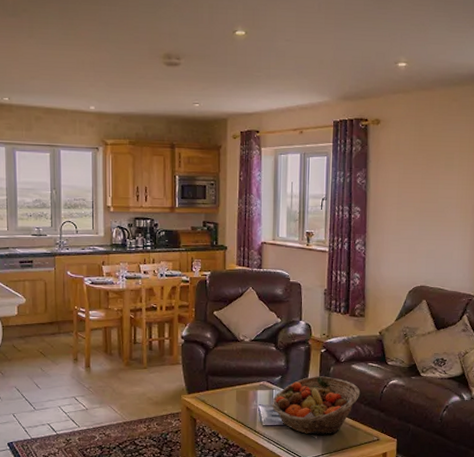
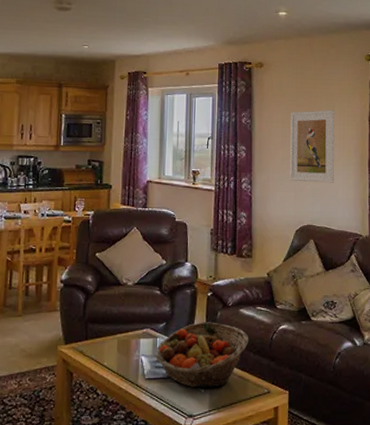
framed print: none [404,169,453,244] -> present [290,110,335,183]

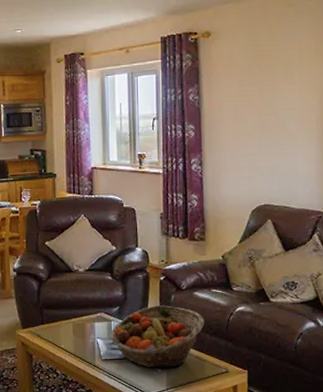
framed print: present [290,110,335,183] -> none [243,78,293,160]

